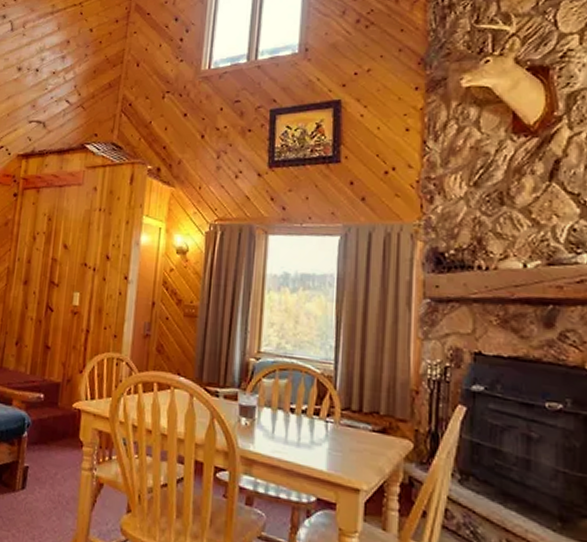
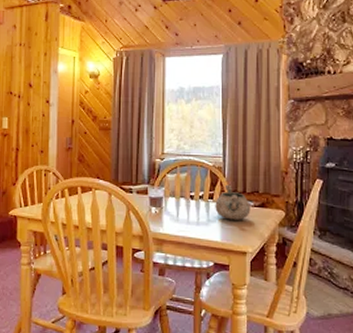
decorative bowl: none [321,398,368,447] -> present [215,184,250,220]

